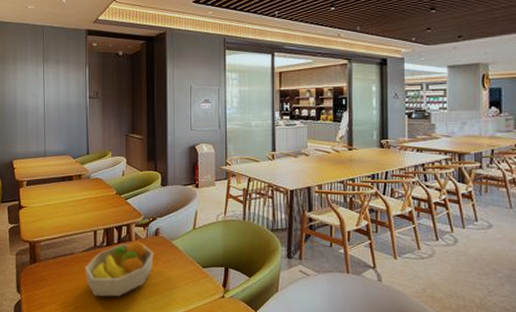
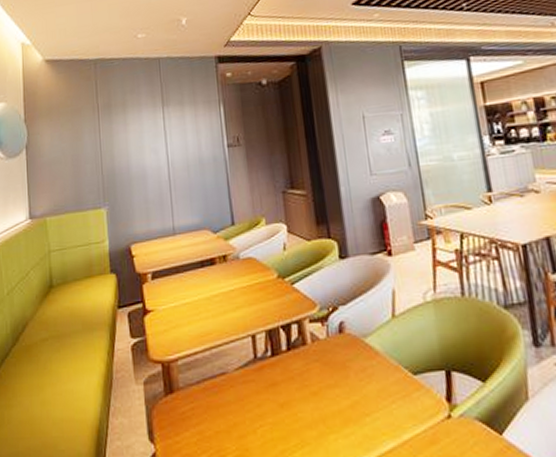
fruit bowl: present [85,240,154,297] -> none [243,343,342,435]

